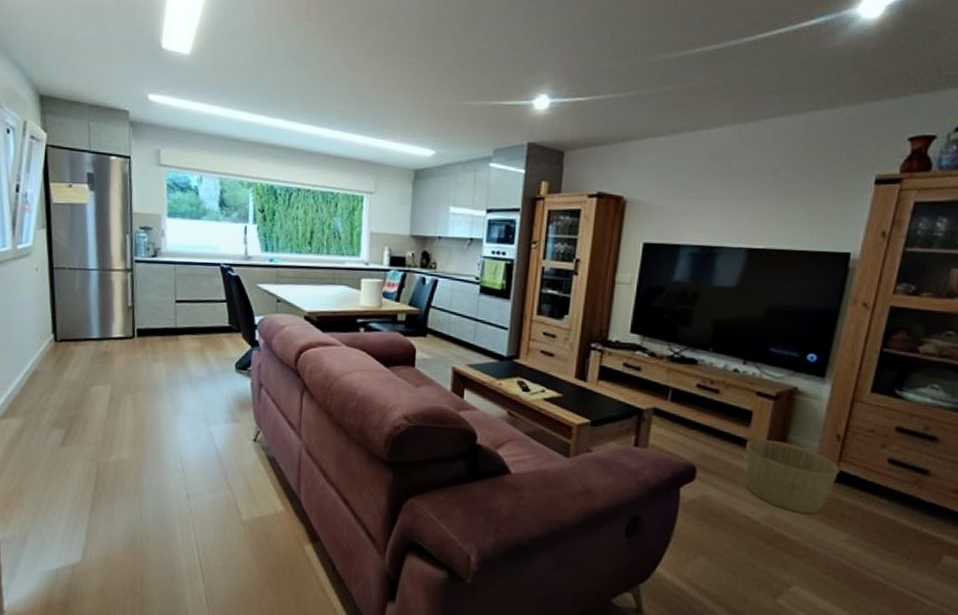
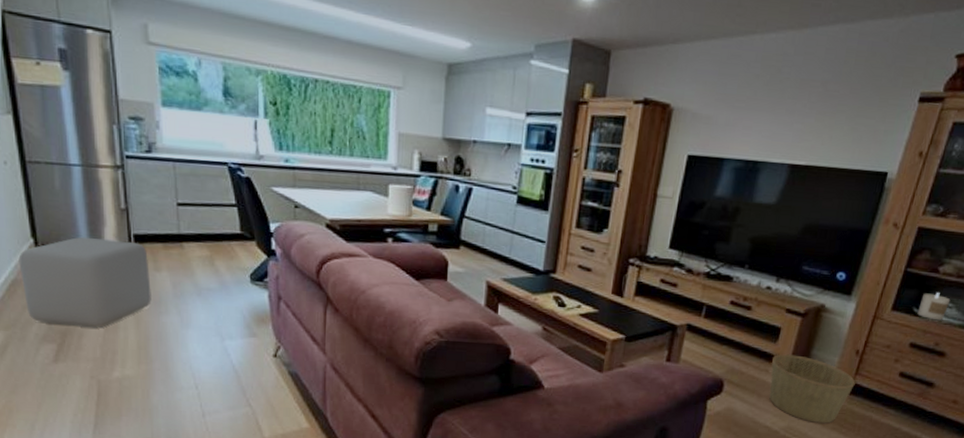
pouf: none [40,332,149,414] -> present [18,236,151,328]
candle: none [900,373,936,403] -> present [917,293,951,321]

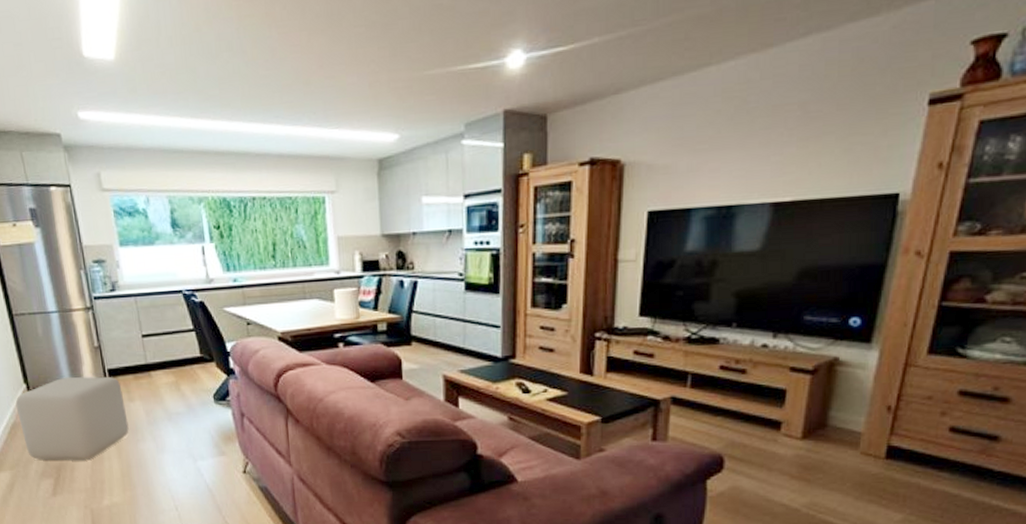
basket: present [769,354,856,423] -> none [780,419,892,496]
candle: present [917,293,951,321] -> none [963,326,1008,360]

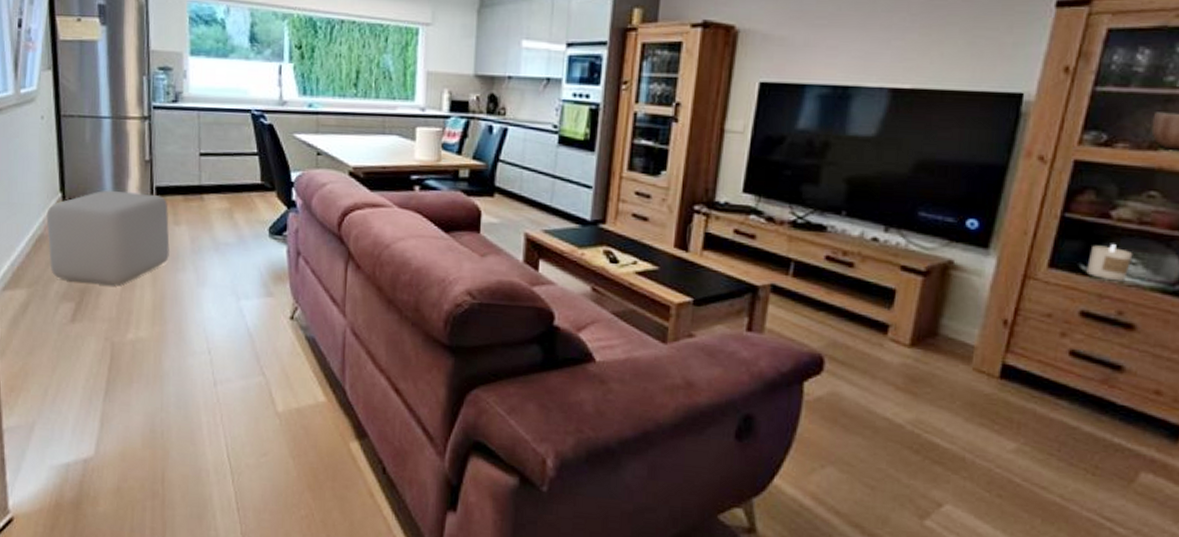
candle: none [963,326,1008,360] -> present [1086,244,1133,282]

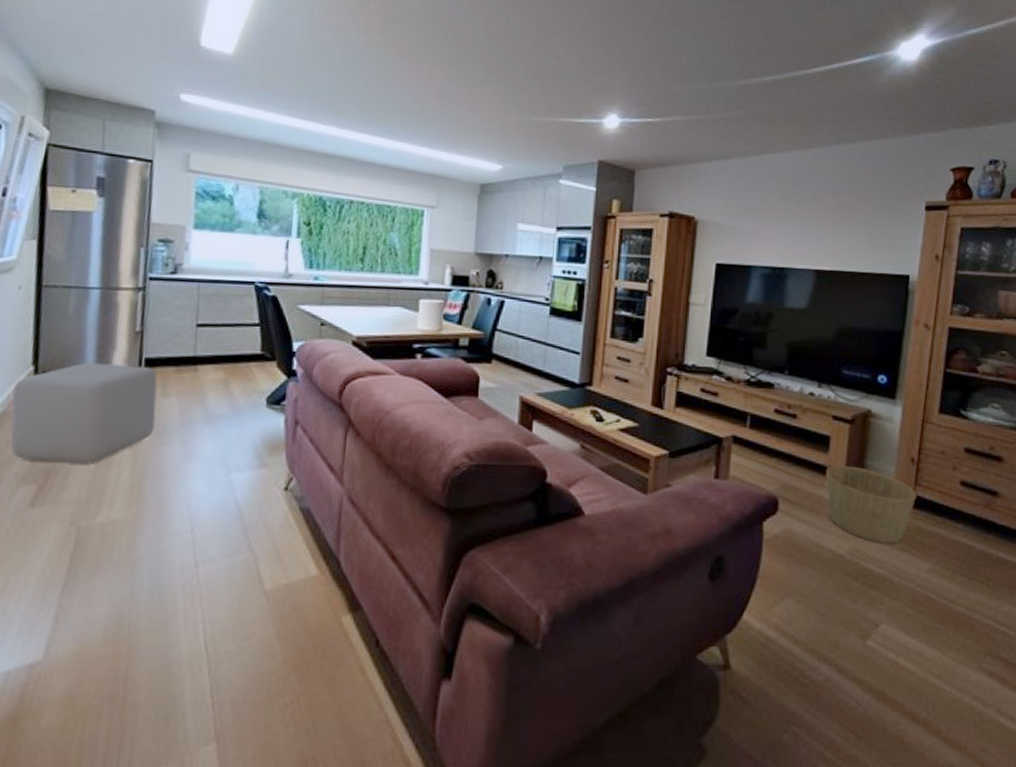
basket: none [887,323,1007,417] -> present [826,465,917,543]
candle: present [1086,244,1133,282] -> none [965,393,996,423]

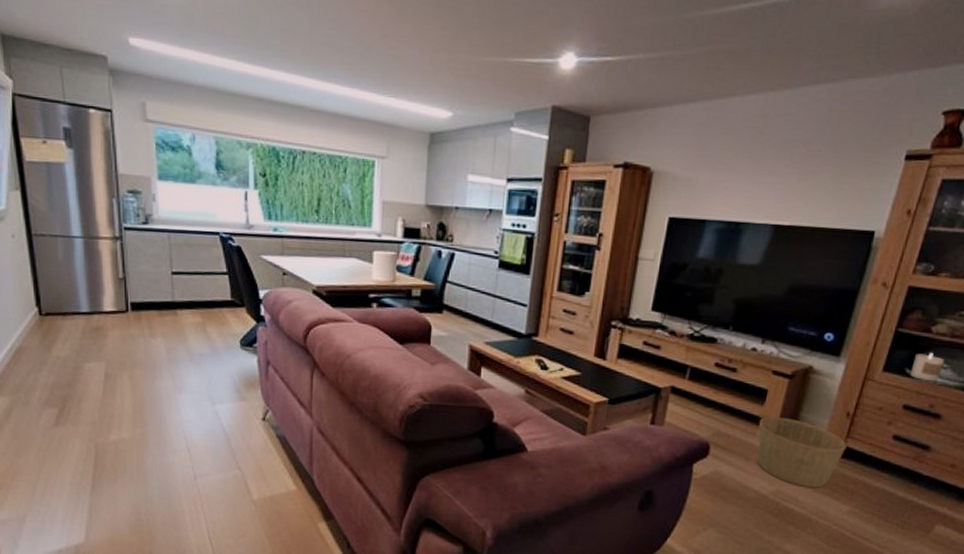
pouf: present [10,362,157,463] -> none [24,305,147,392]
candle: none [965,393,996,423] -> present [910,353,945,382]

